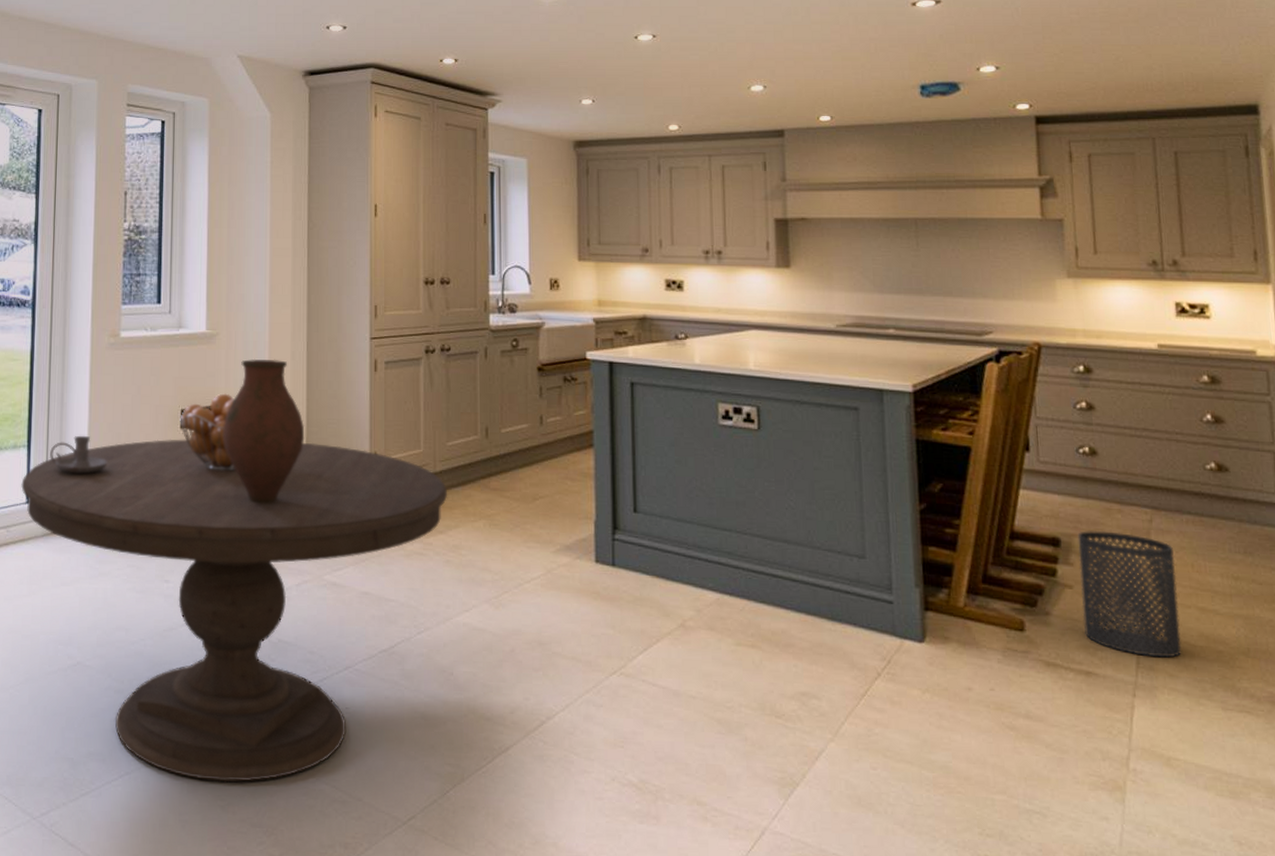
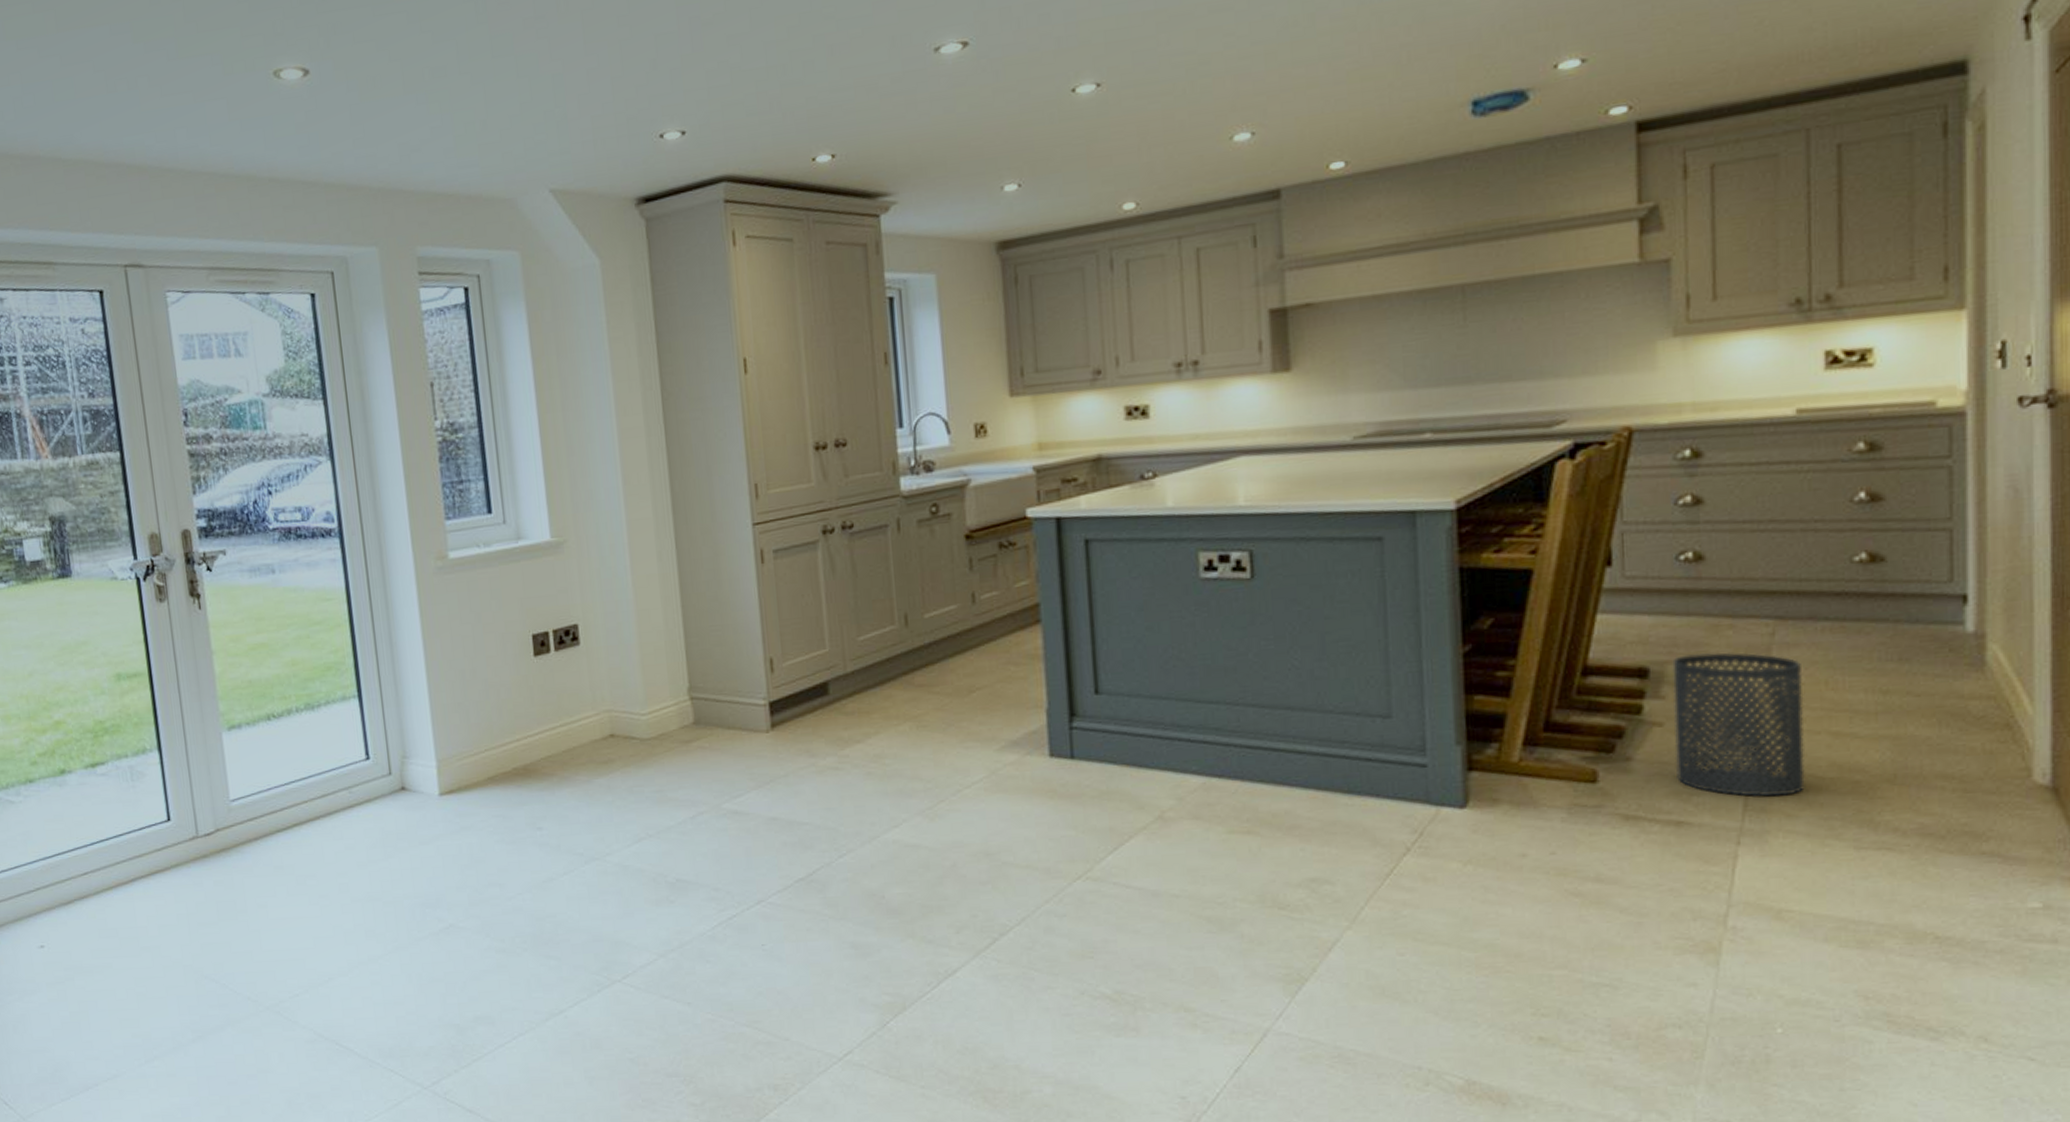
dining table: present [21,439,448,783] -> none [357,655,864,1035]
candle holder: present [50,435,108,474] -> none [385,676,454,721]
fruit basket: present [180,393,236,471] -> none [532,610,606,700]
vase: present [223,358,305,504] -> none [584,563,684,733]

